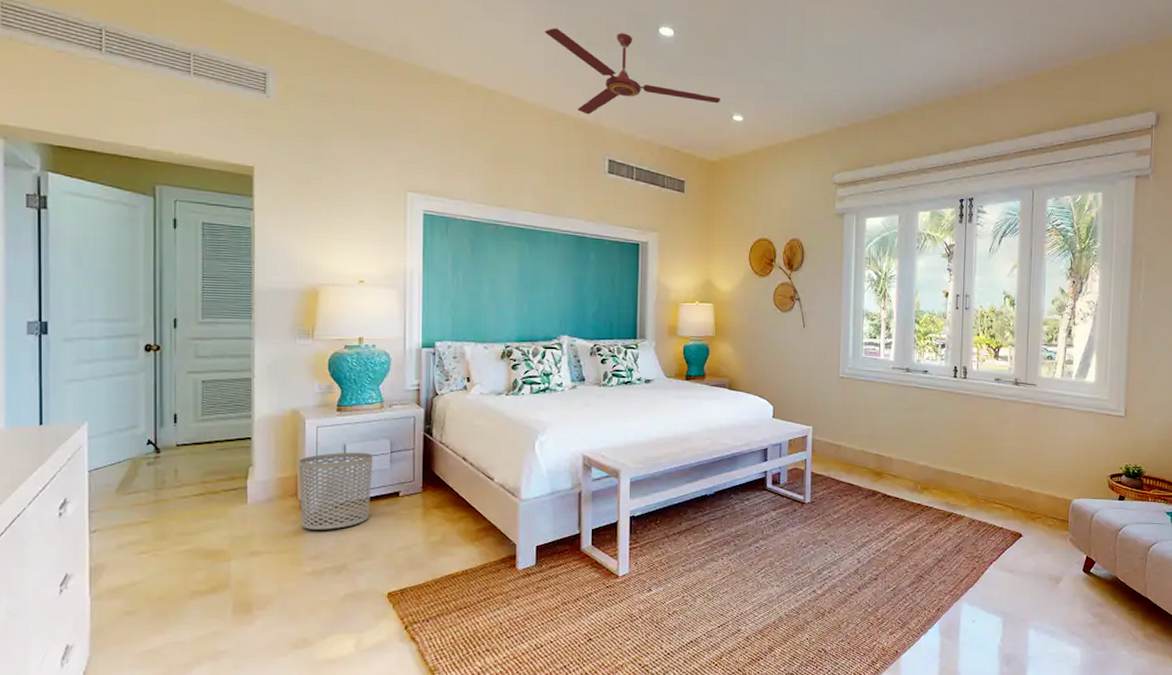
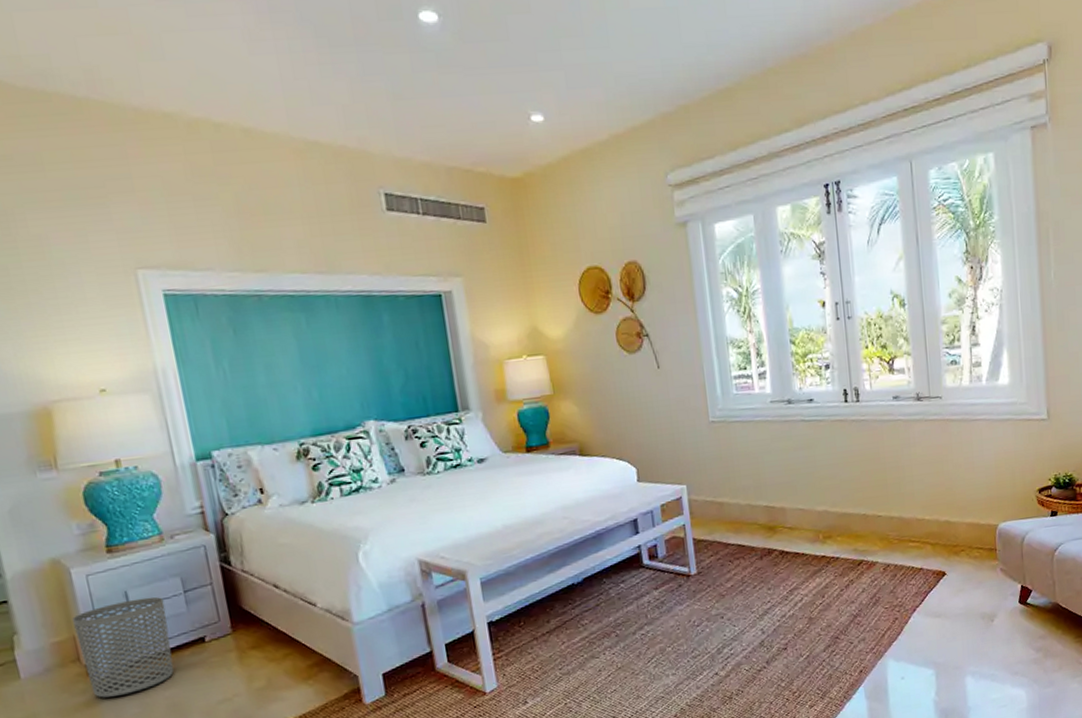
ceiling fan: present [544,28,720,115] -> none [271,25,512,139]

